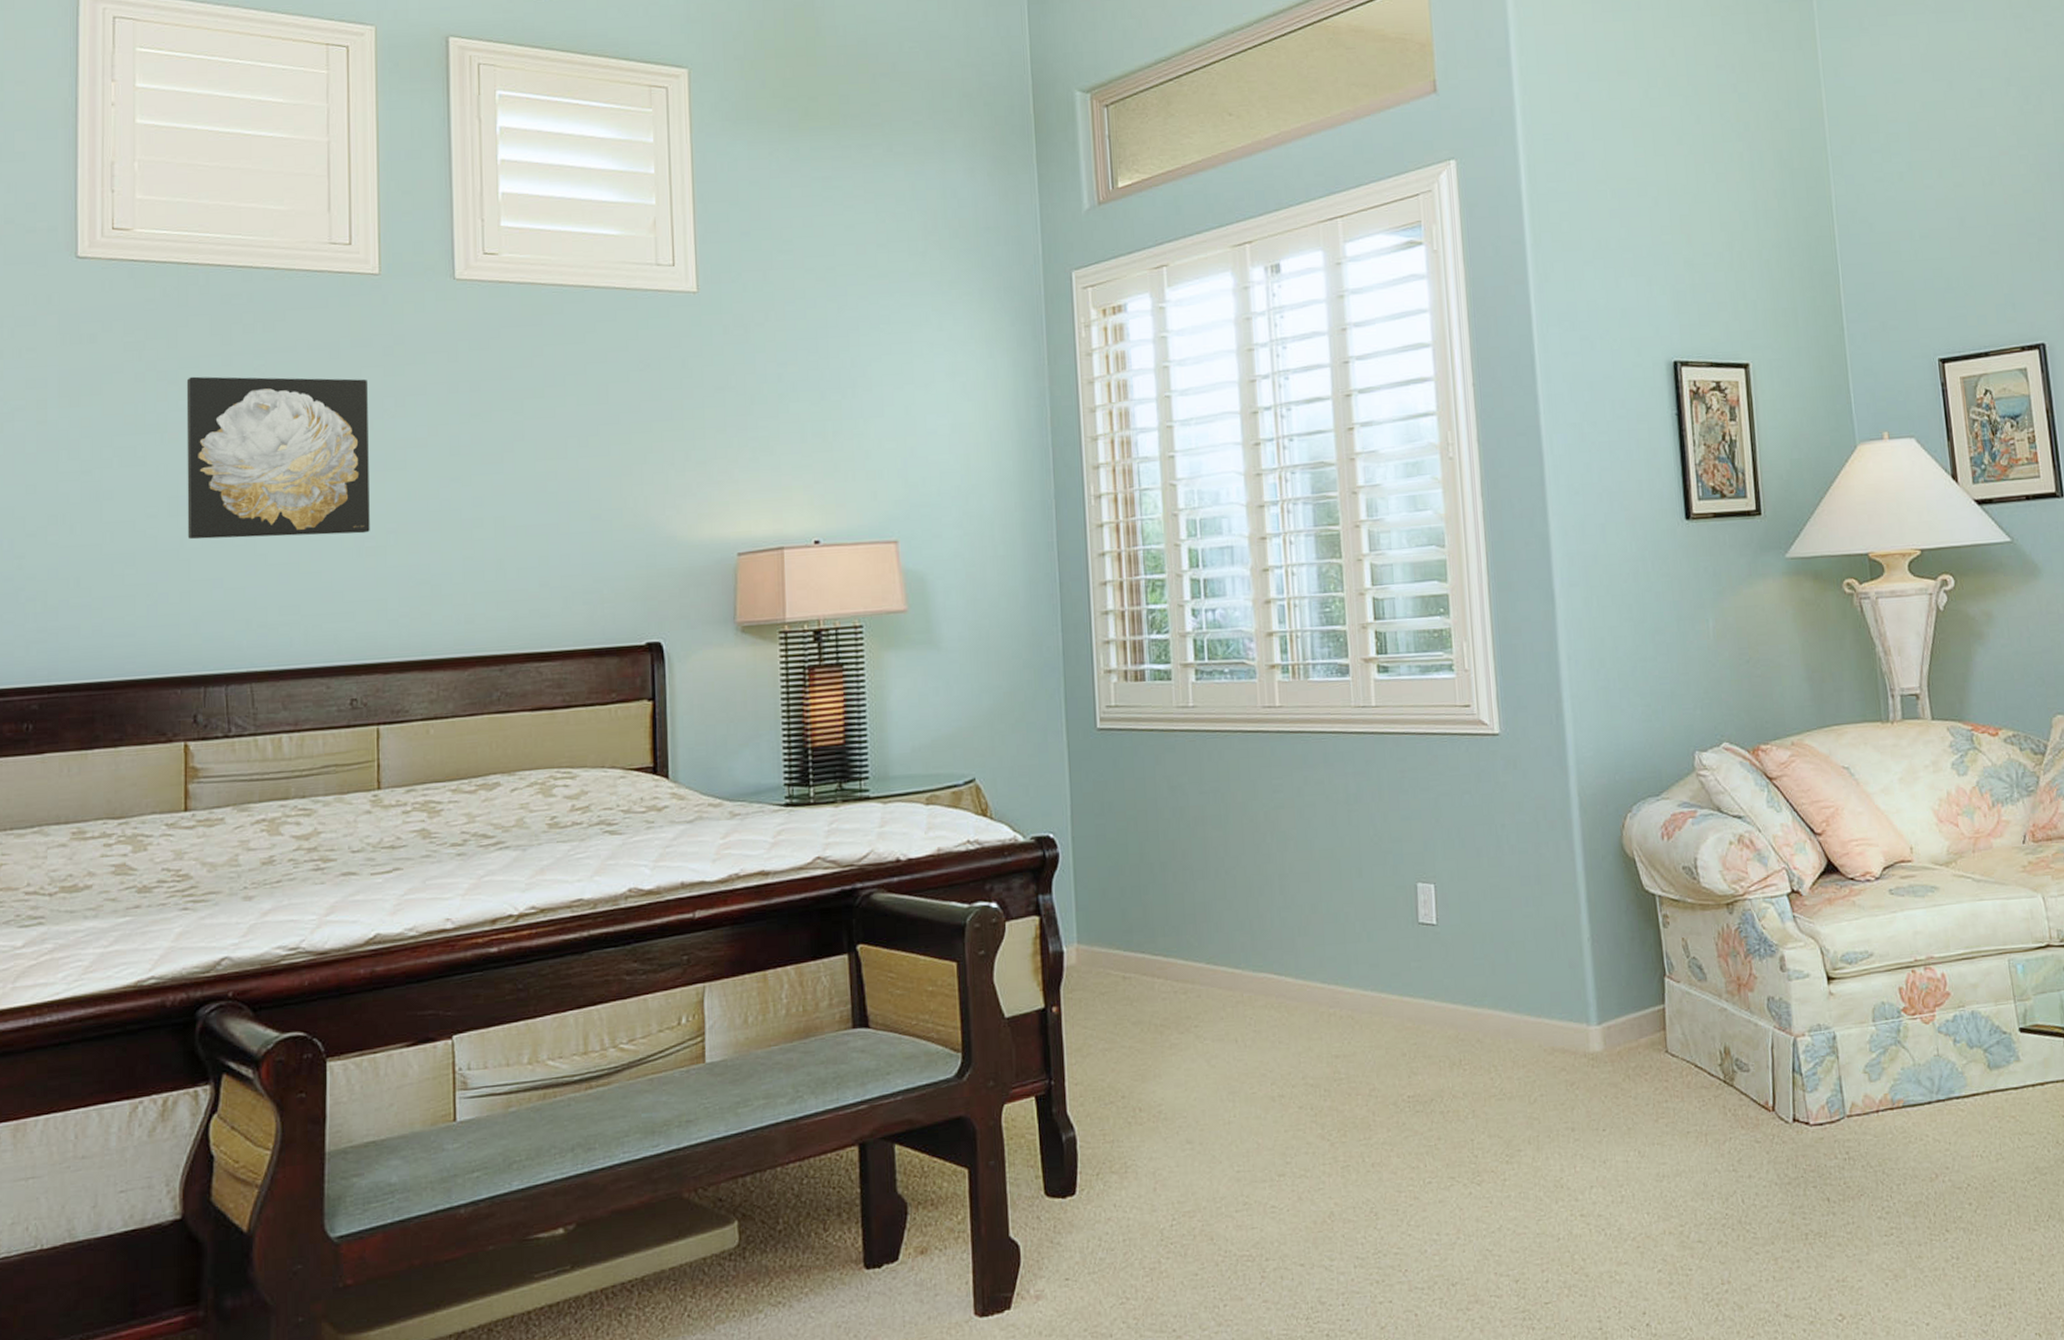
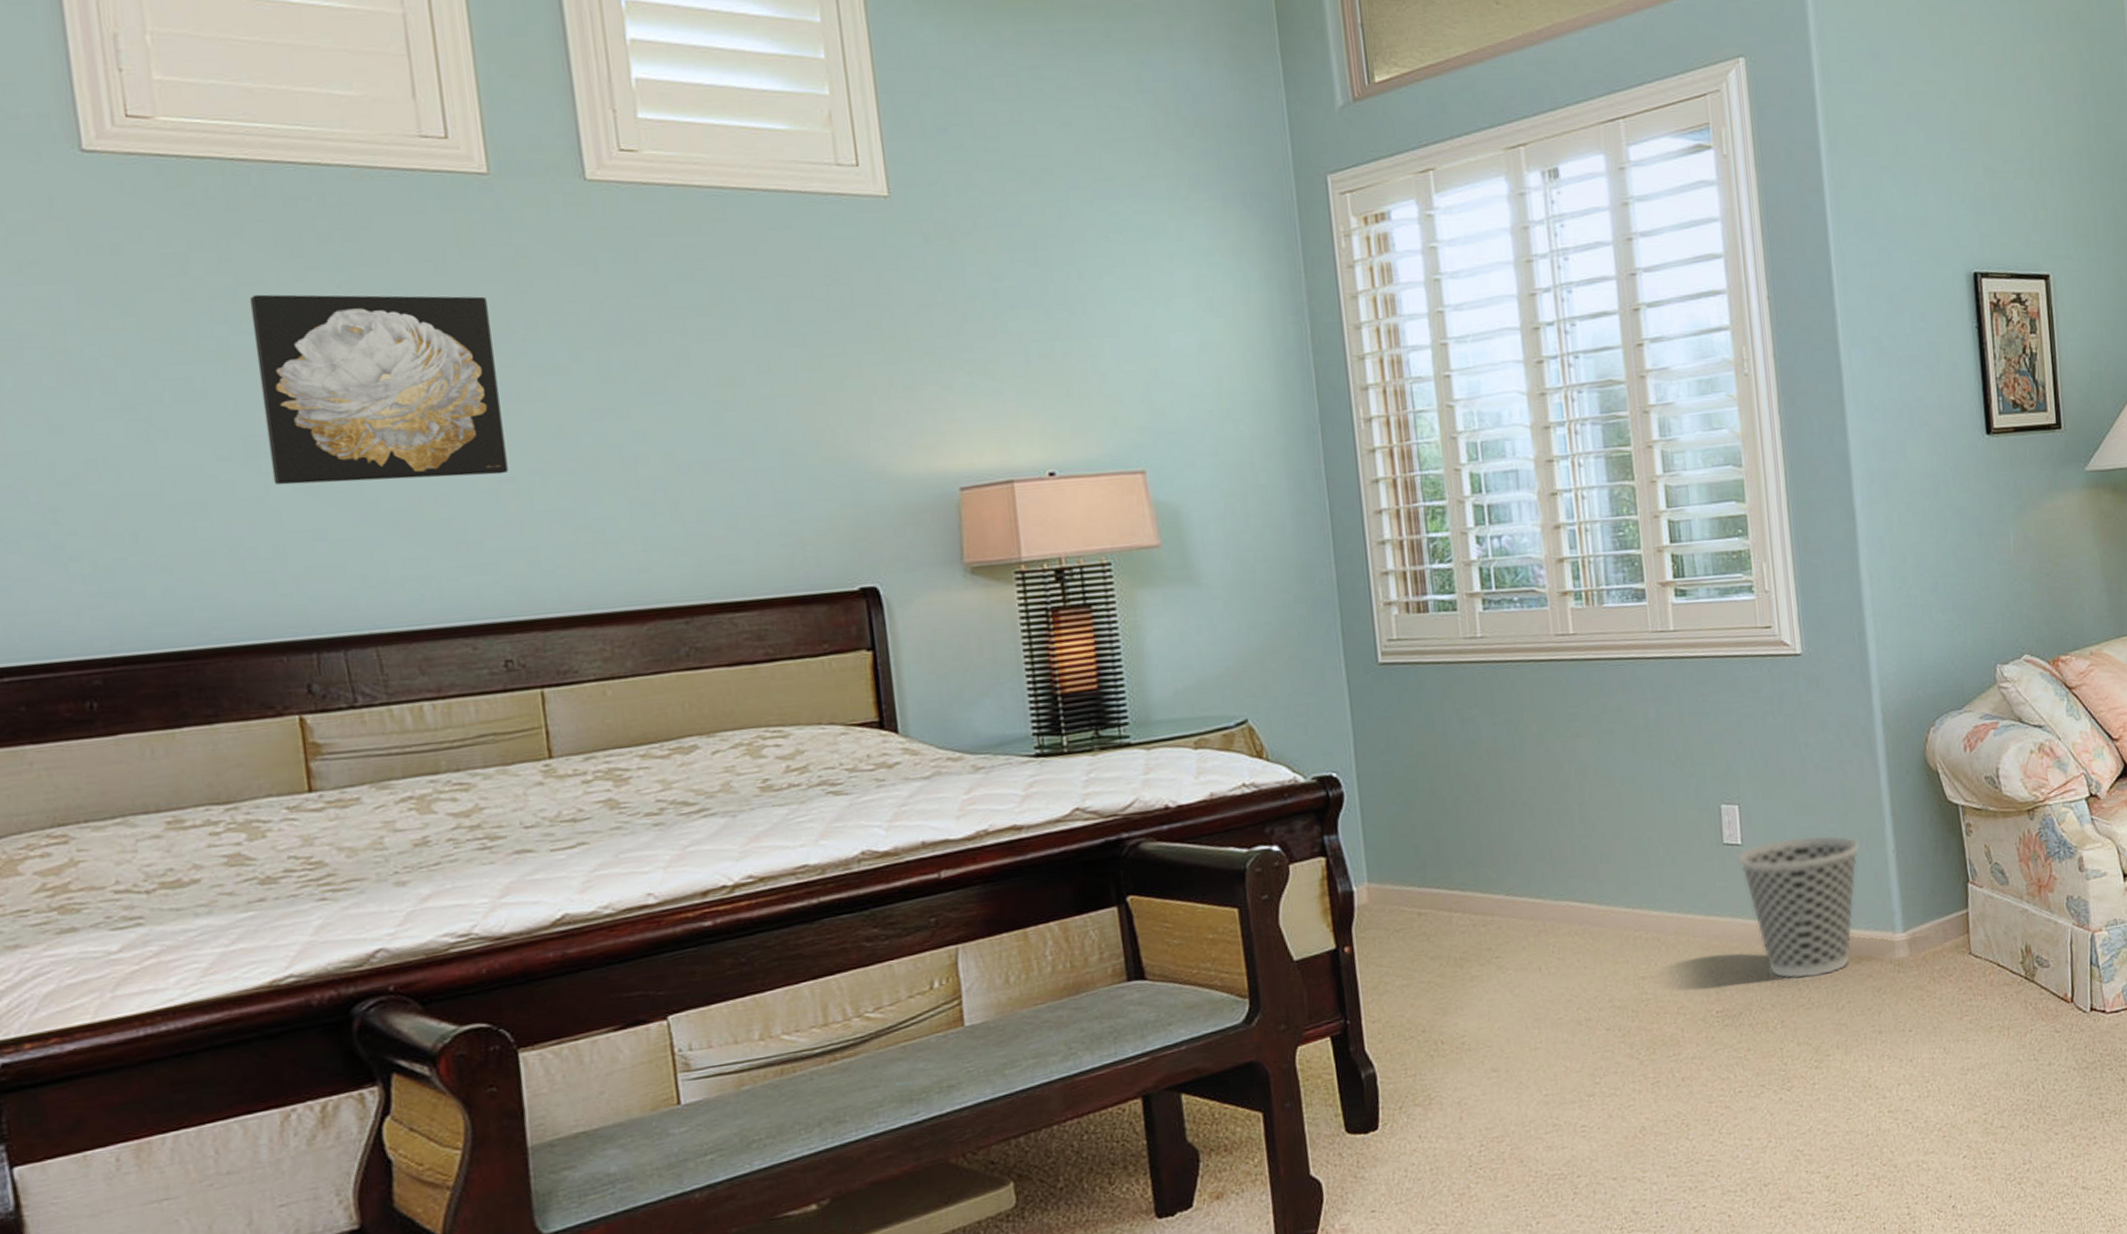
wastebasket: none [1431,919,1555,1068] -> present [1737,835,1861,980]

